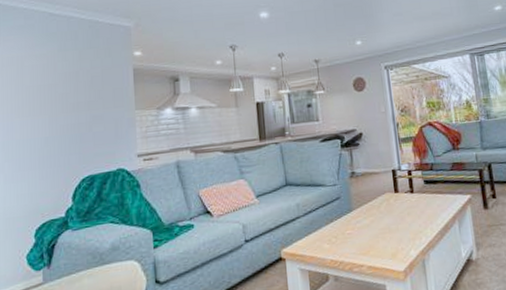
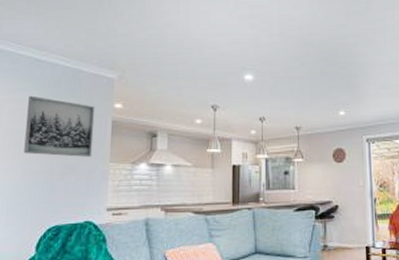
wall art: none [48,50,117,109] -> present [24,95,95,157]

